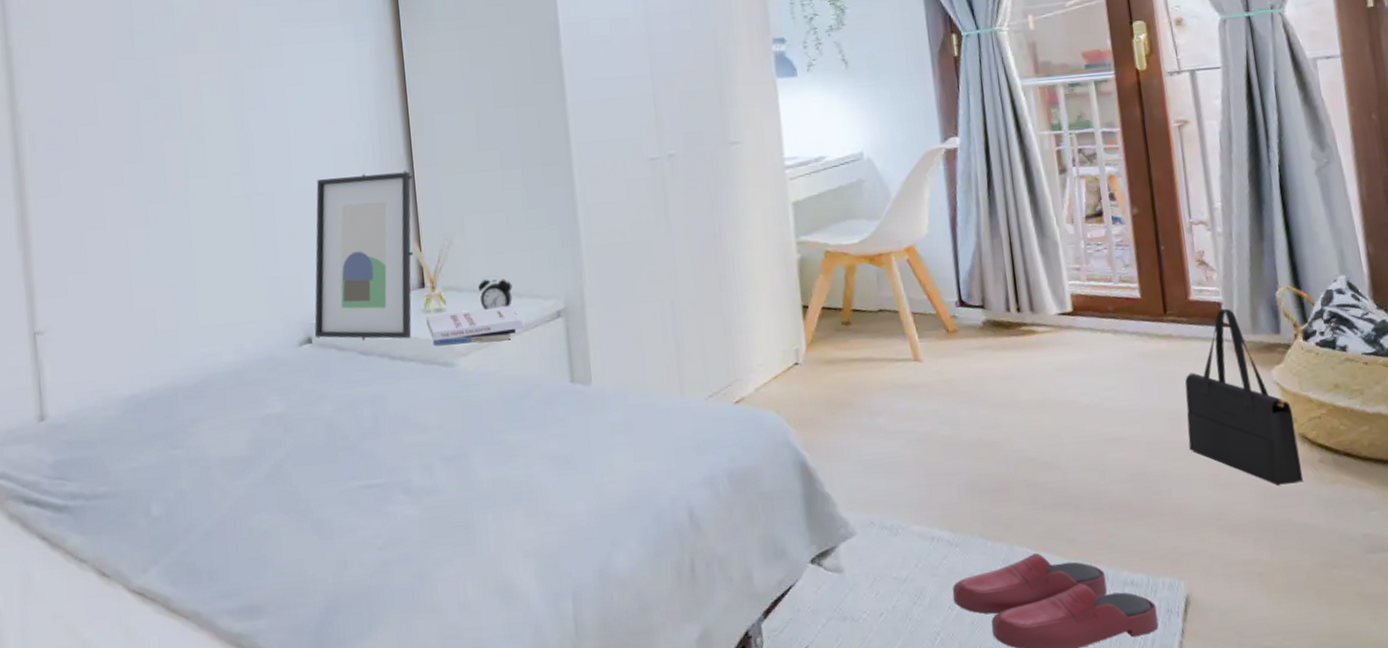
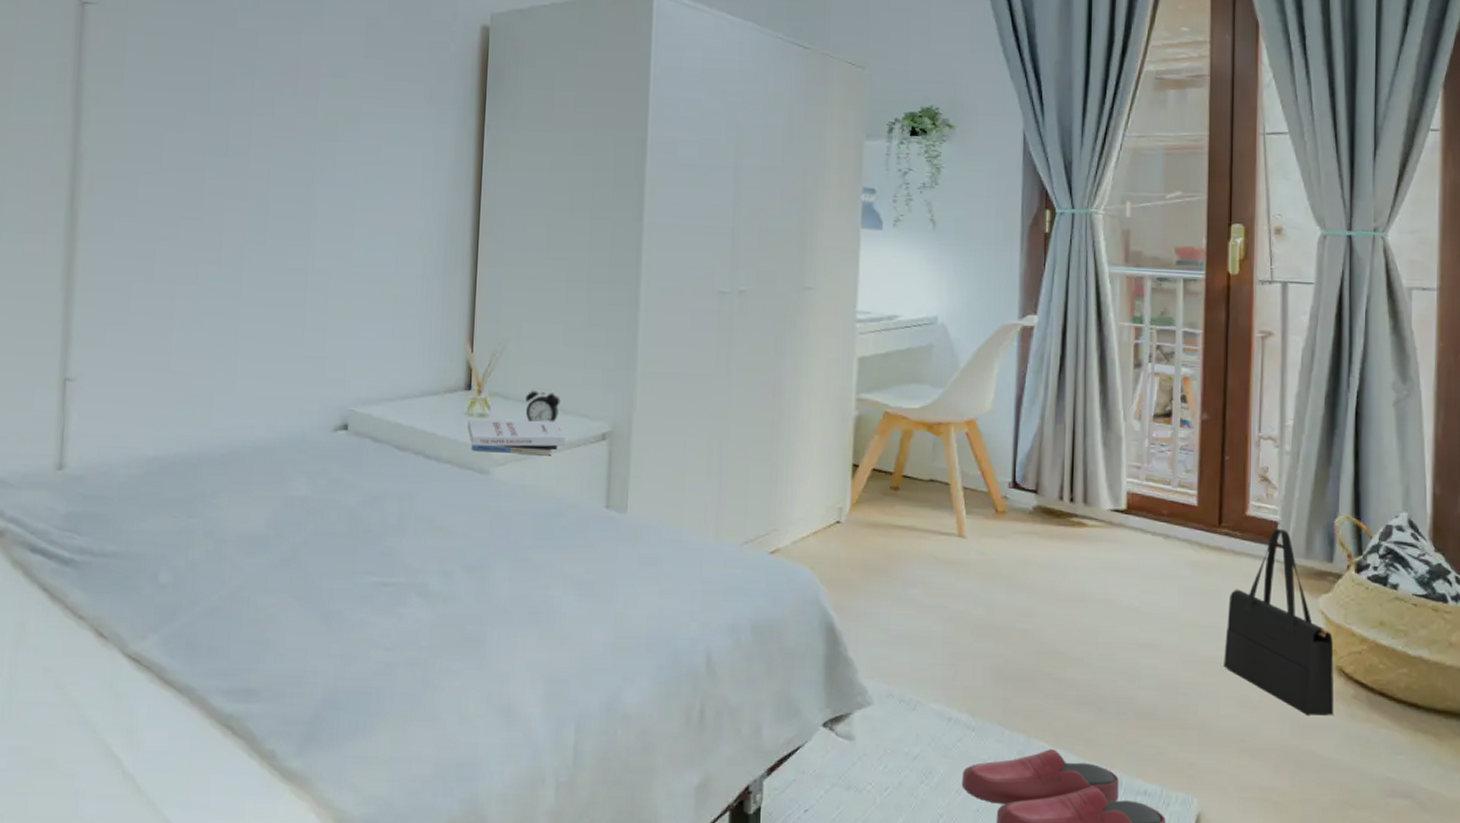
picture frame: present [314,170,414,341] -> none [351,263,476,440]

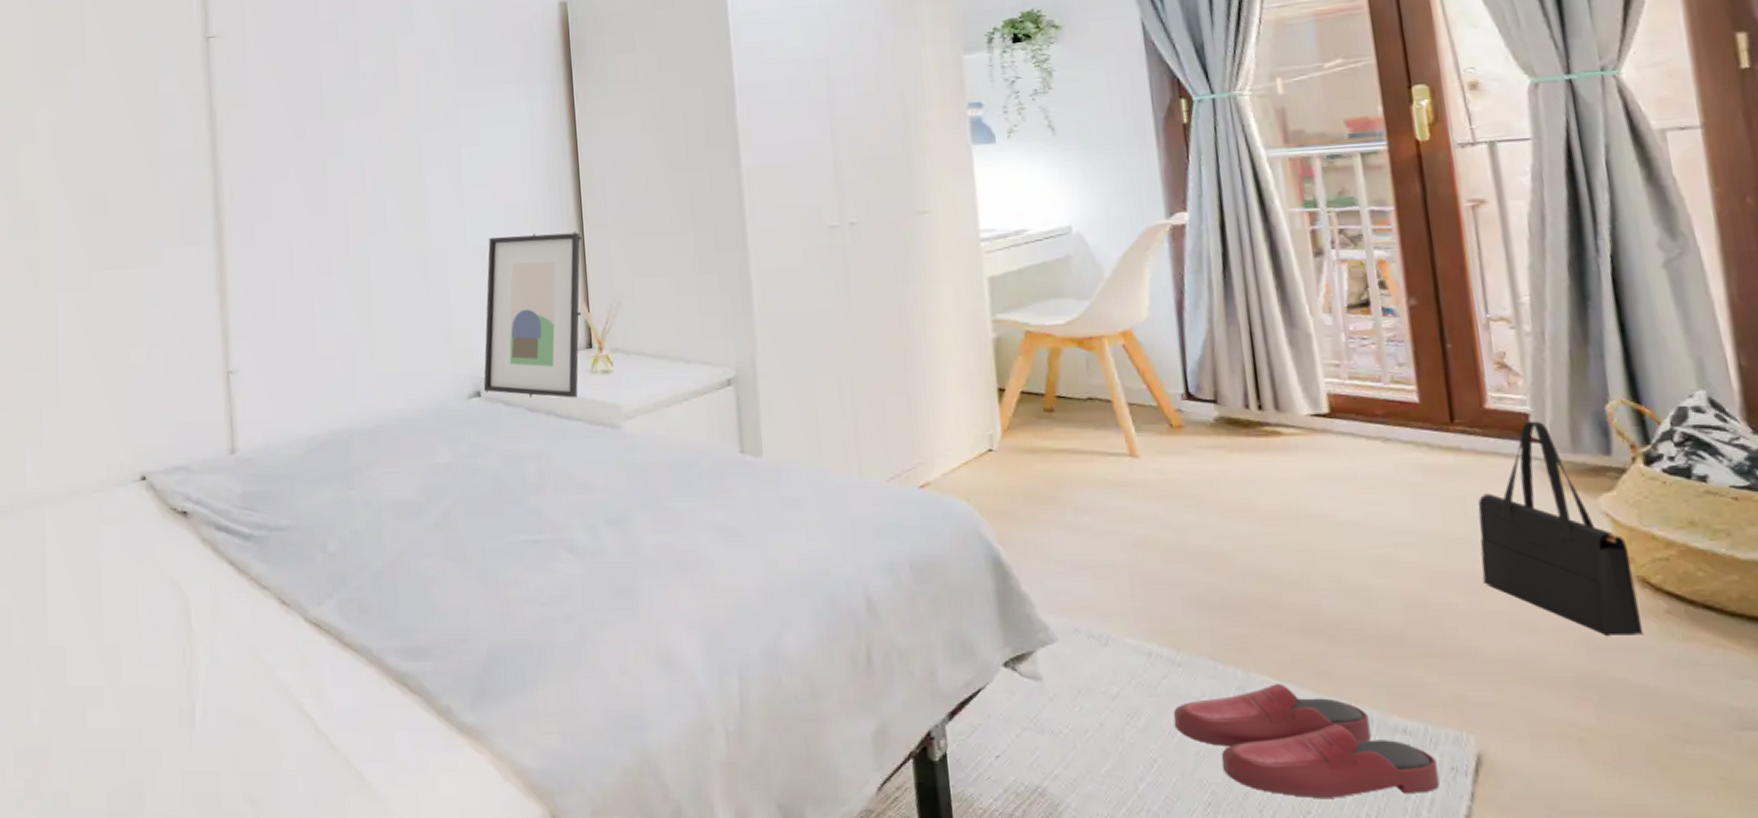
picture frame: none [351,263,476,440] -> present [483,231,583,398]
books: present [467,420,565,456] -> none [593,371,691,407]
alarm clock: present [525,388,561,431] -> none [646,340,685,380]

